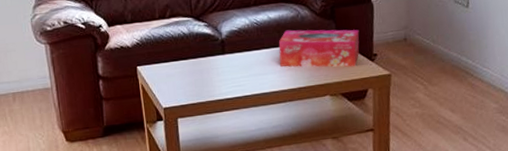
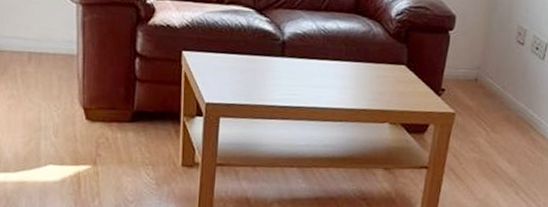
tissue box: present [278,29,360,67] -> none [341,44,431,98]

